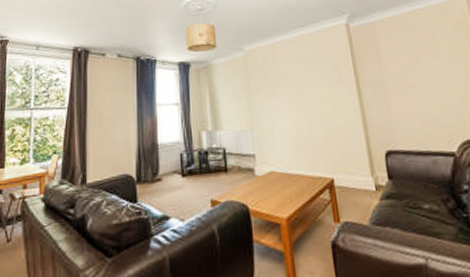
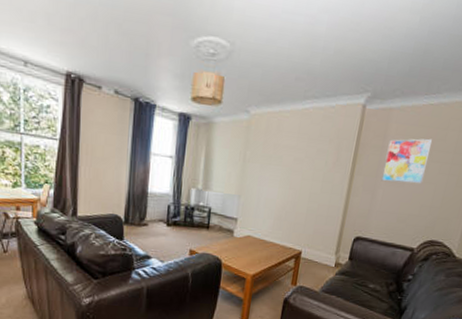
wall art: none [382,40,432,89] -> present [381,138,432,184]

